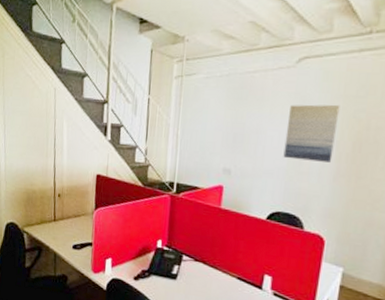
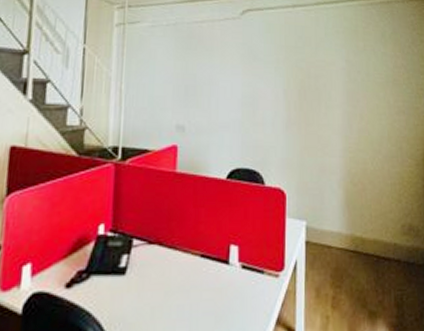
wall art: present [283,104,340,163] -> none [237,54,284,111]

